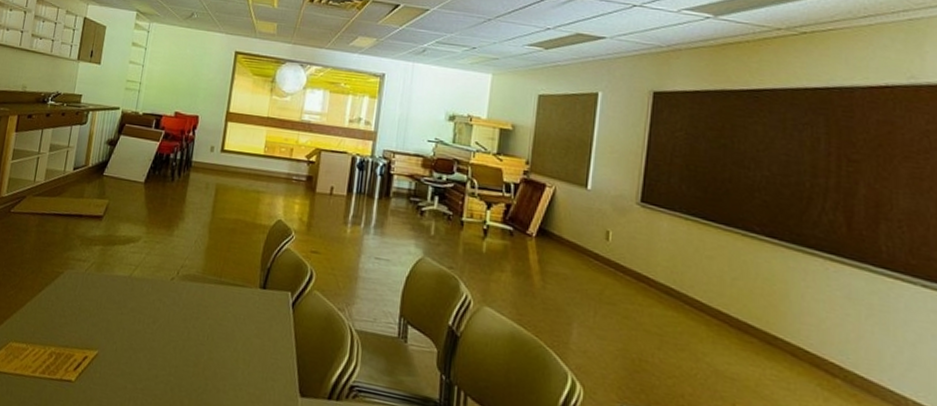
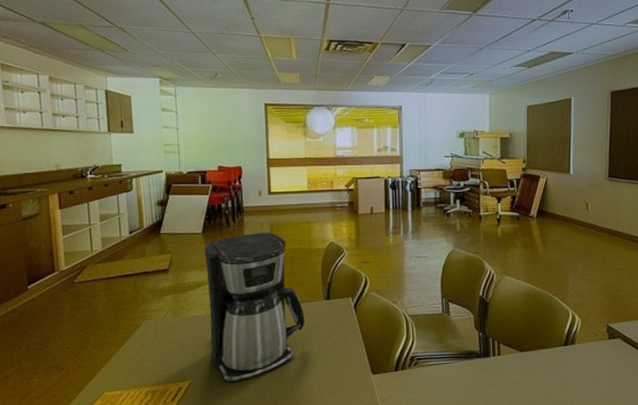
coffee maker: none [124,192,235,366] -> present [204,232,305,383]

